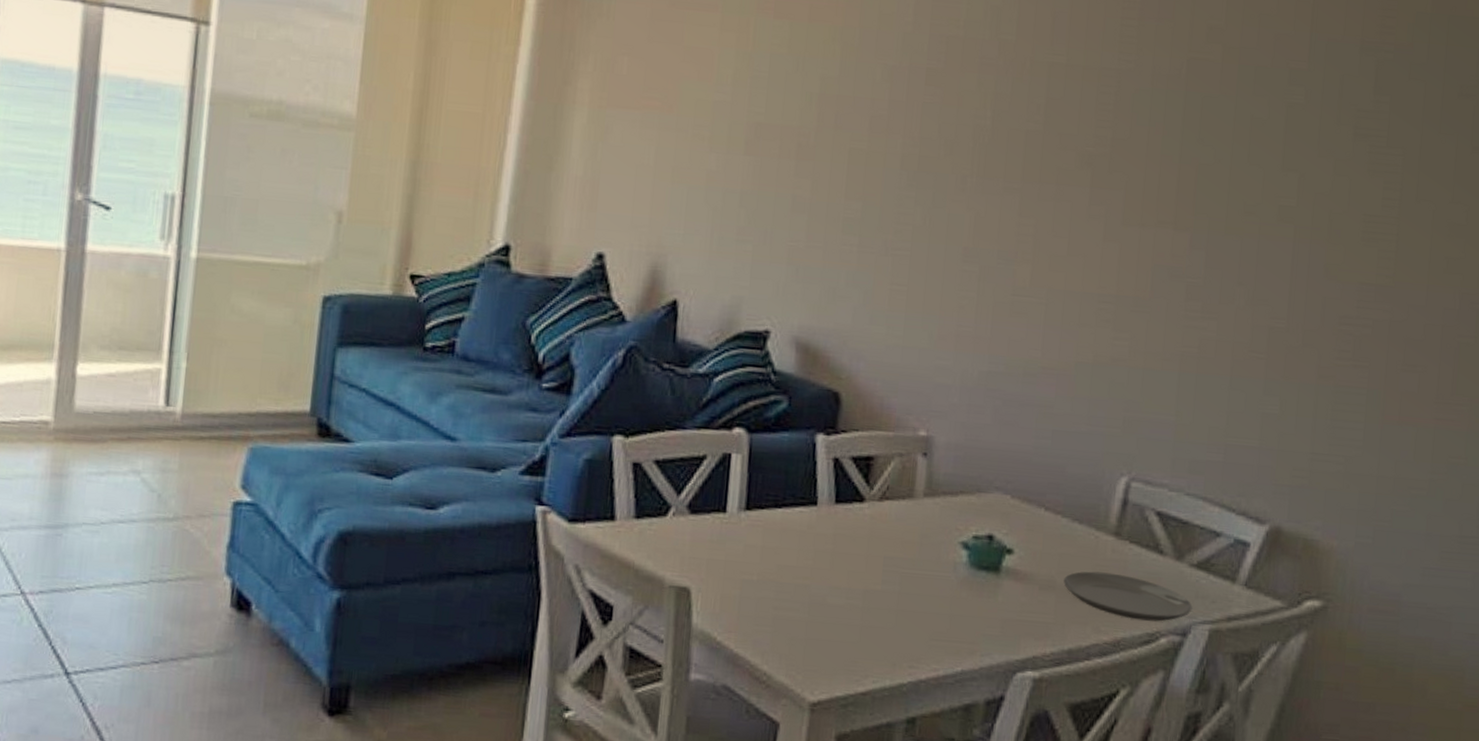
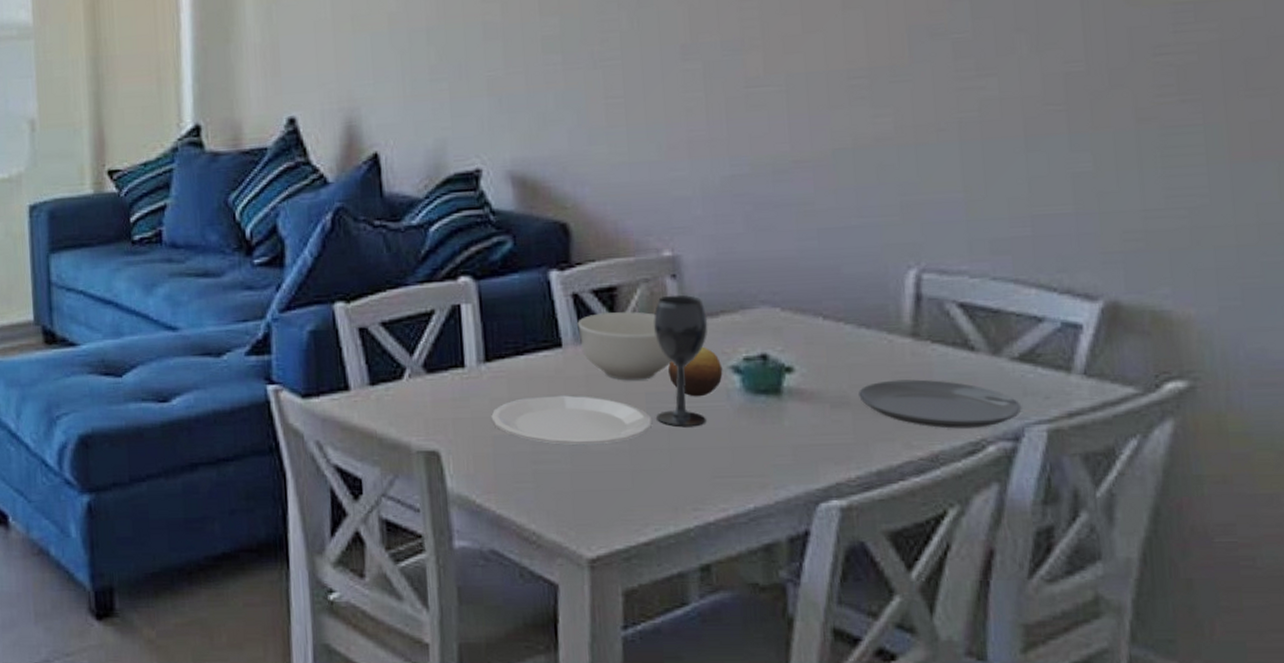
plate: none [743,547,885,599] -> present [491,395,652,445]
bowl: none [833,479,911,545] -> present [577,311,671,381]
wine glass: none [890,471,948,592] -> present [654,294,708,427]
fruit: none [906,521,954,566] -> present [667,346,723,397]

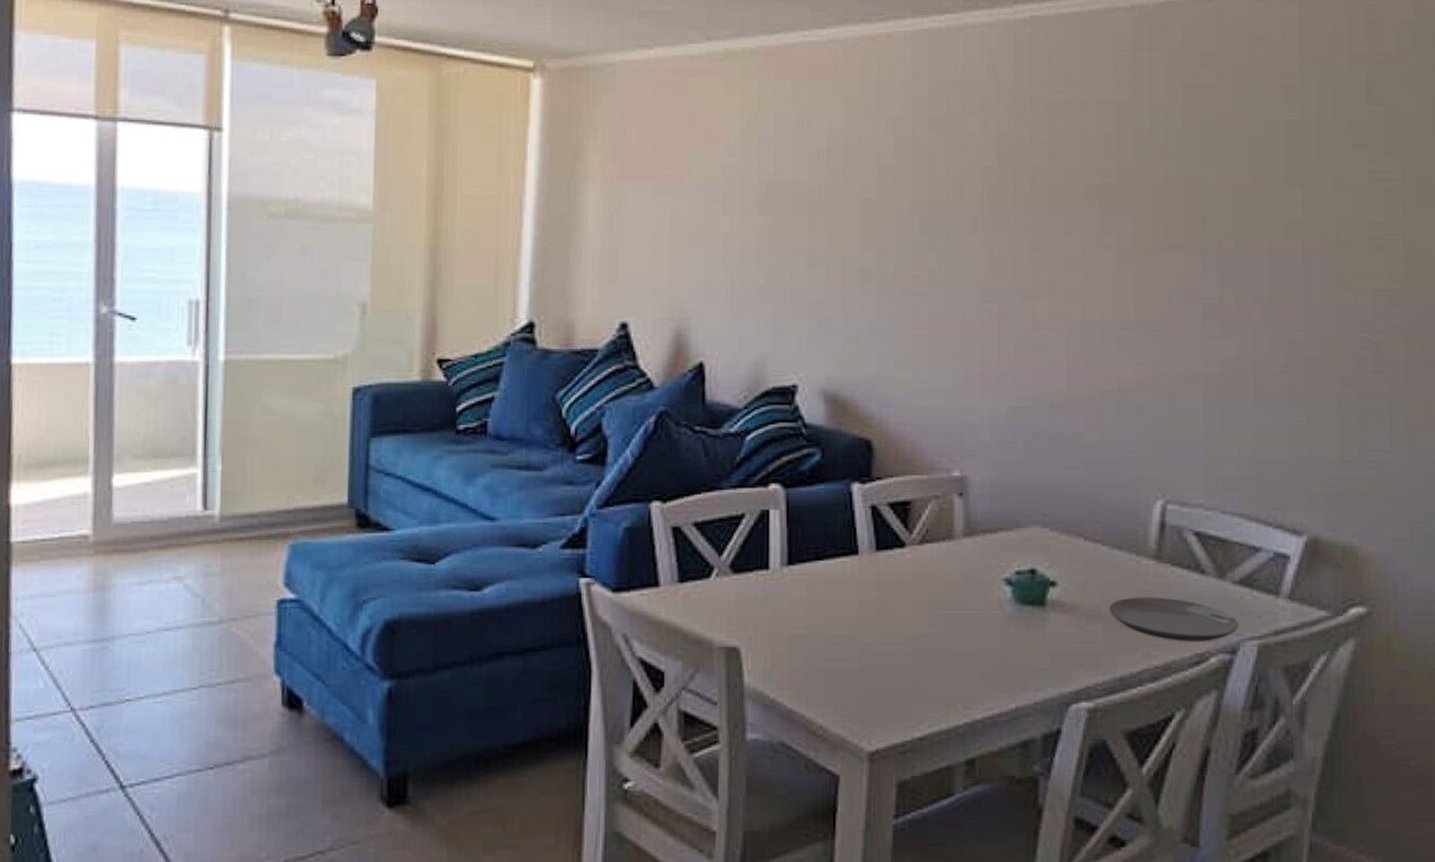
plate: present [491,395,652,445] -> none [790,599,932,645]
bowl: present [577,311,671,381] -> none [874,525,953,588]
wine glass: present [654,294,708,427] -> none [937,511,987,633]
fruit: present [667,346,723,397] -> none [949,560,997,605]

